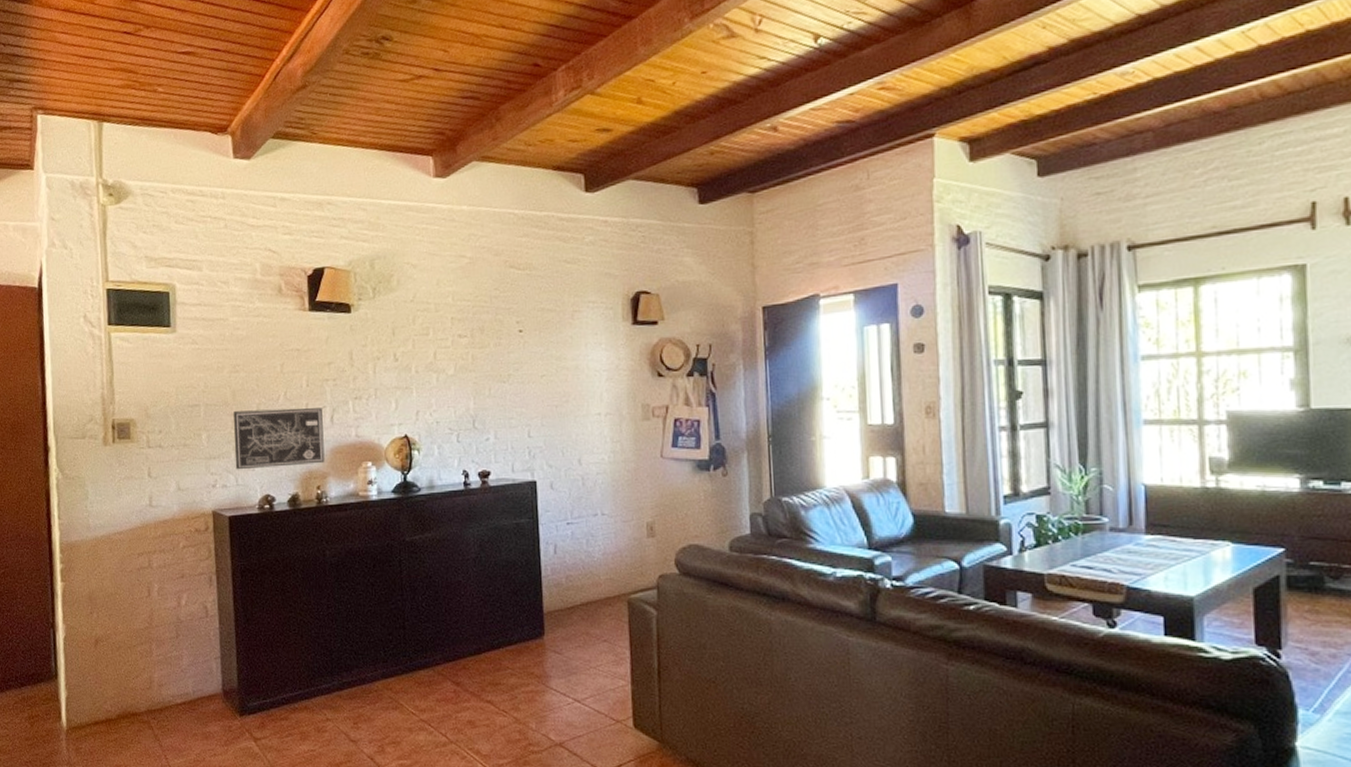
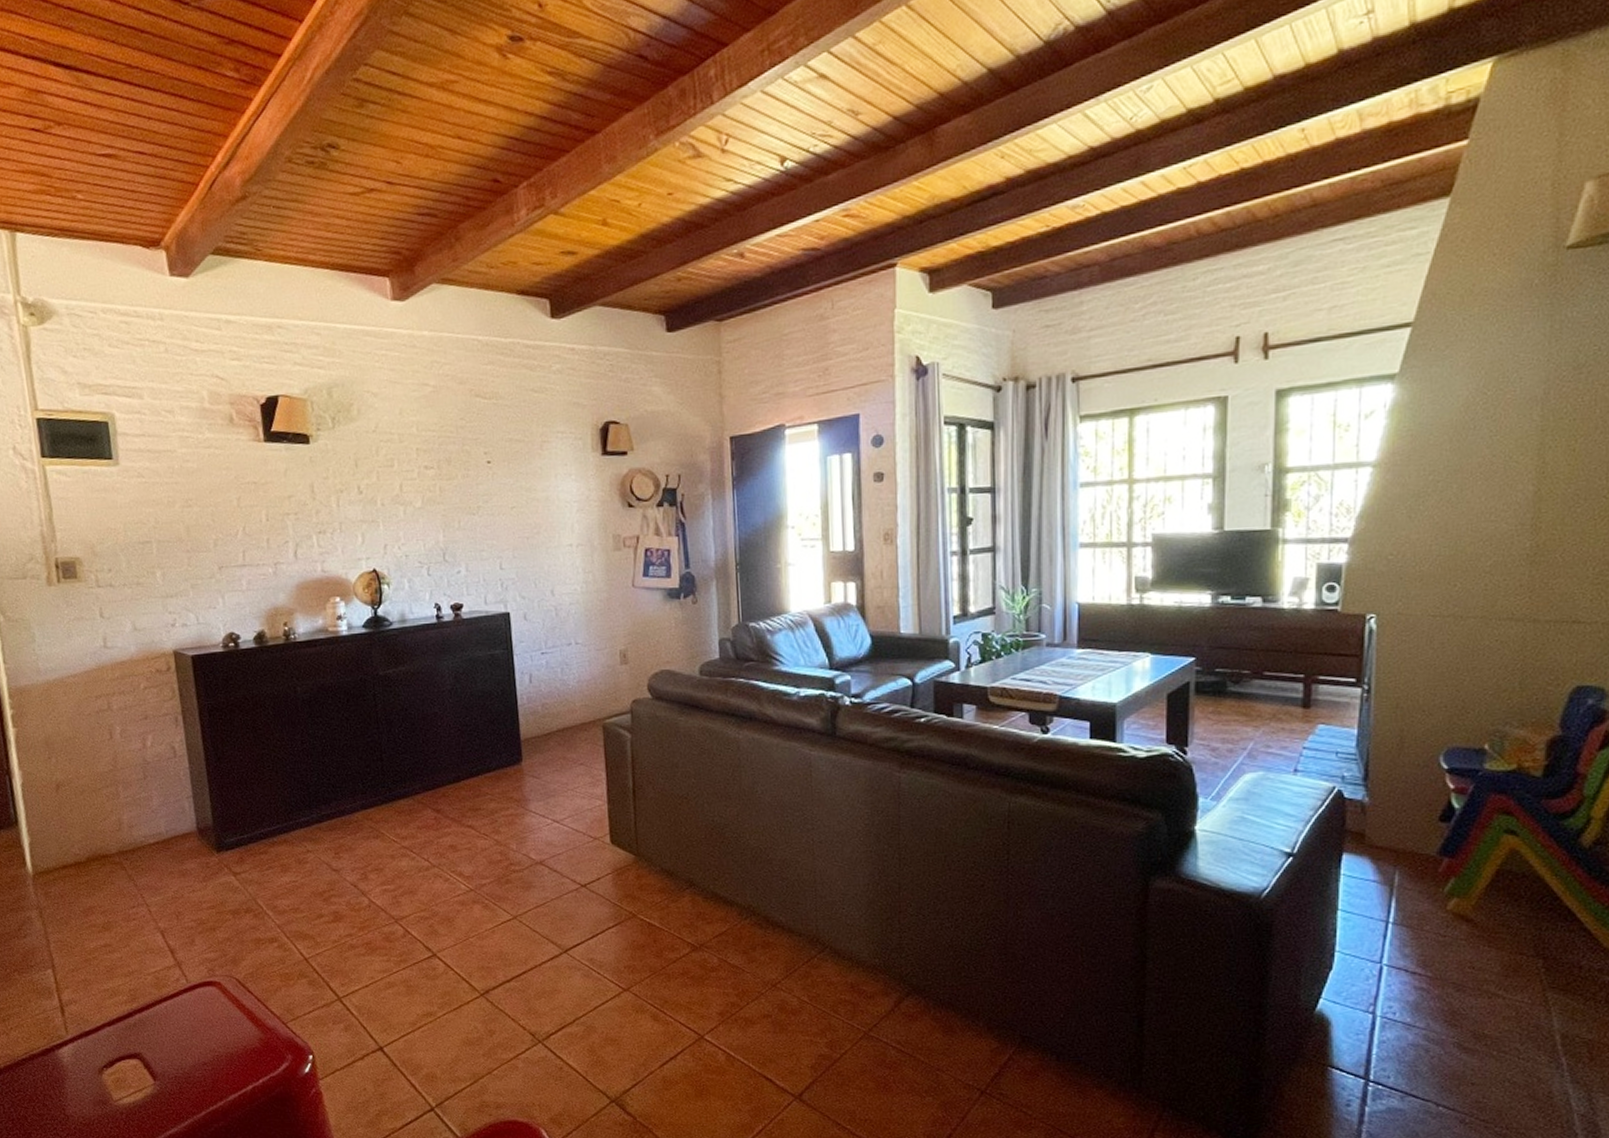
wall art: present [233,408,325,470] -> none [189,543,291,608]

